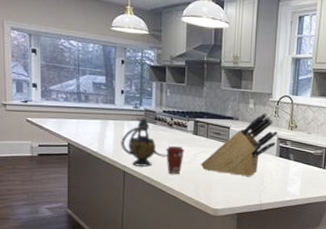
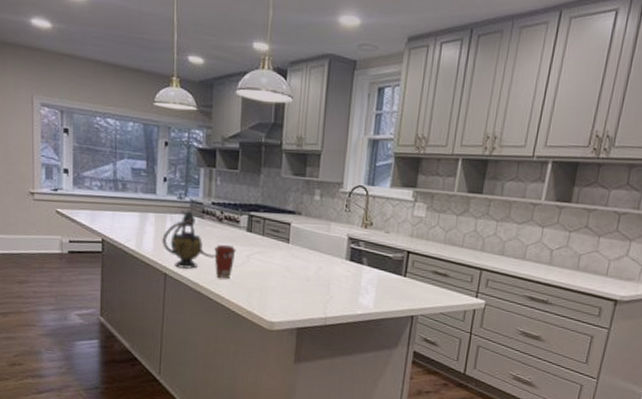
knife block: present [200,113,278,177] -> none [254,206,349,284]

